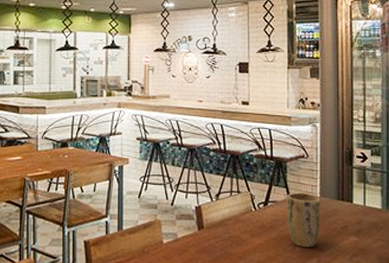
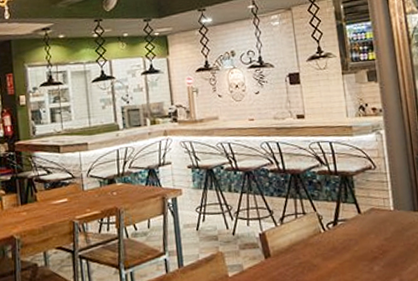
plant pot: present [286,193,321,247] -> none [357,207,399,267]

